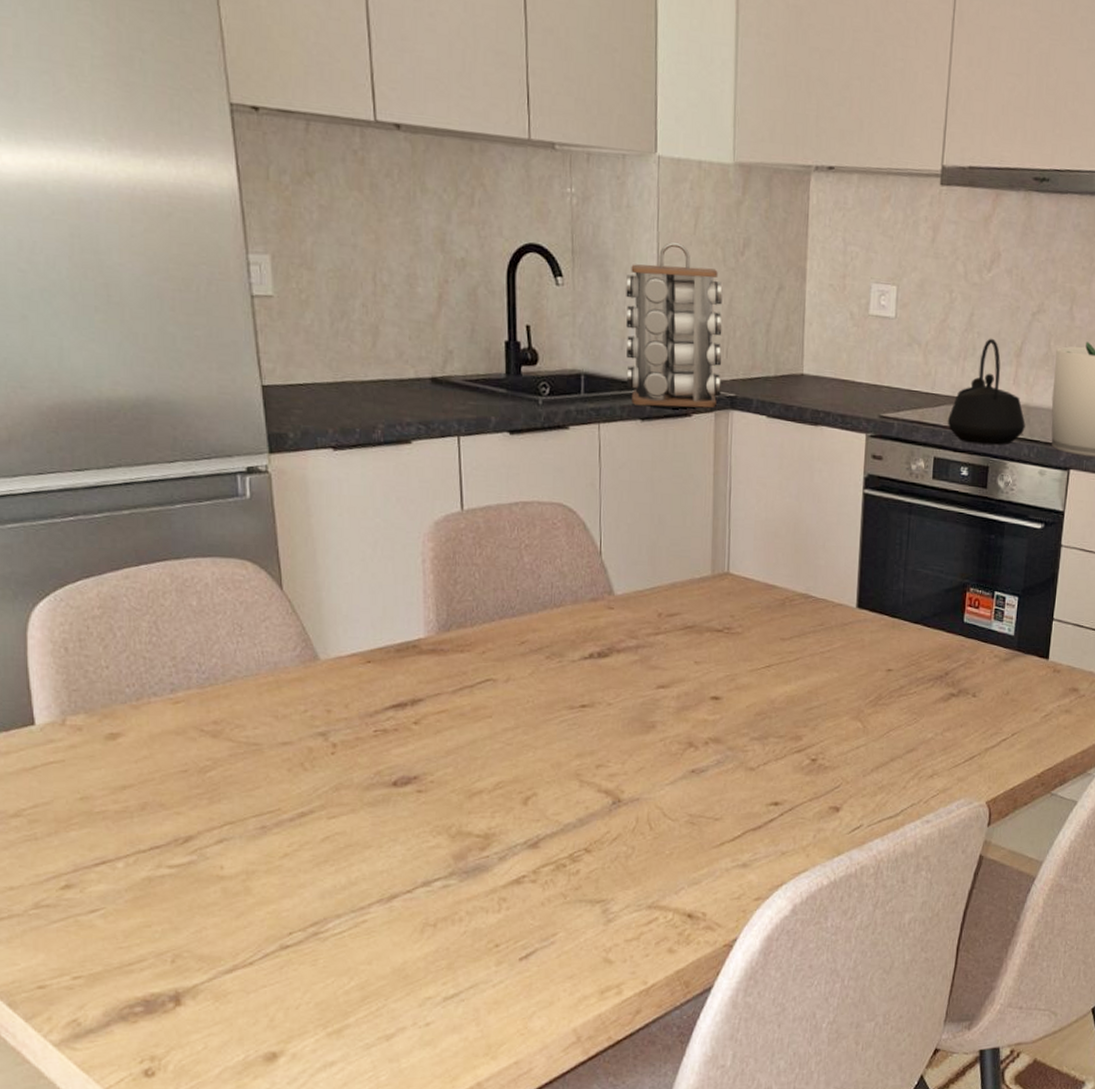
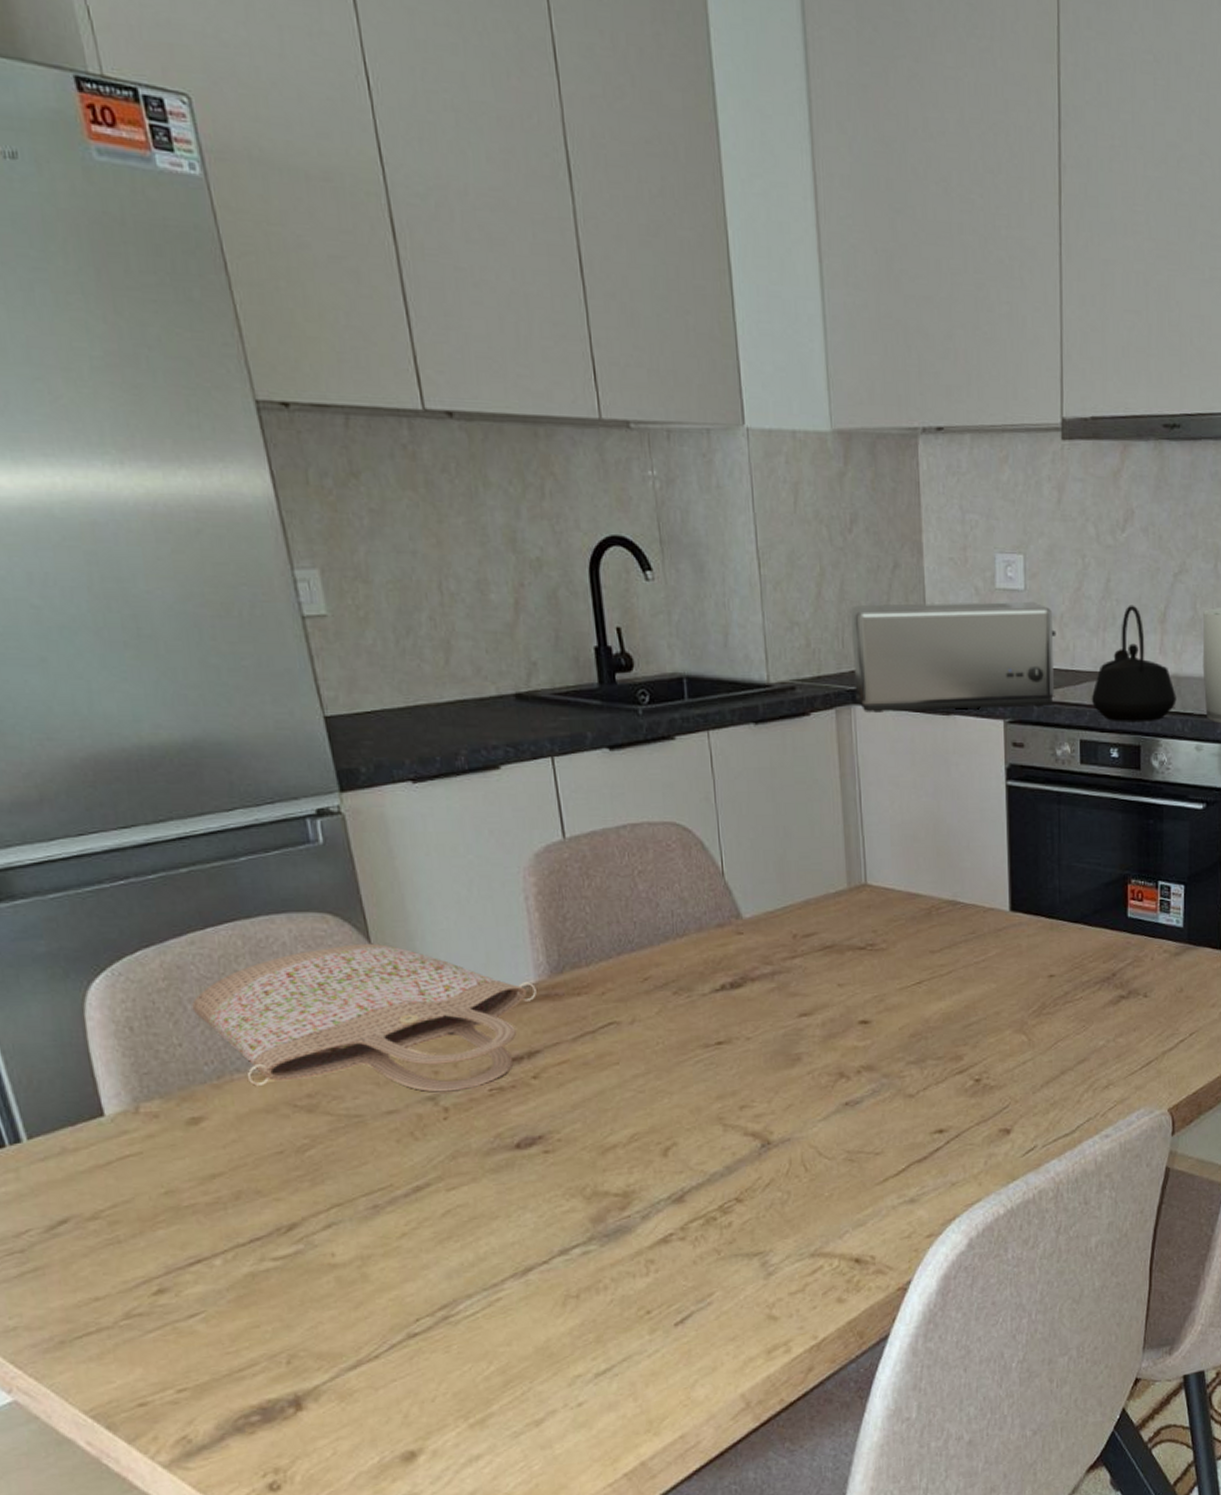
shopping bag: none [121,589,424,730] -> present [191,943,537,1093]
spice rack: present [626,241,723,410] -> none [723,522,840,709]
toaster: none [734,321,921,425] -> present [850,601,1057,714]

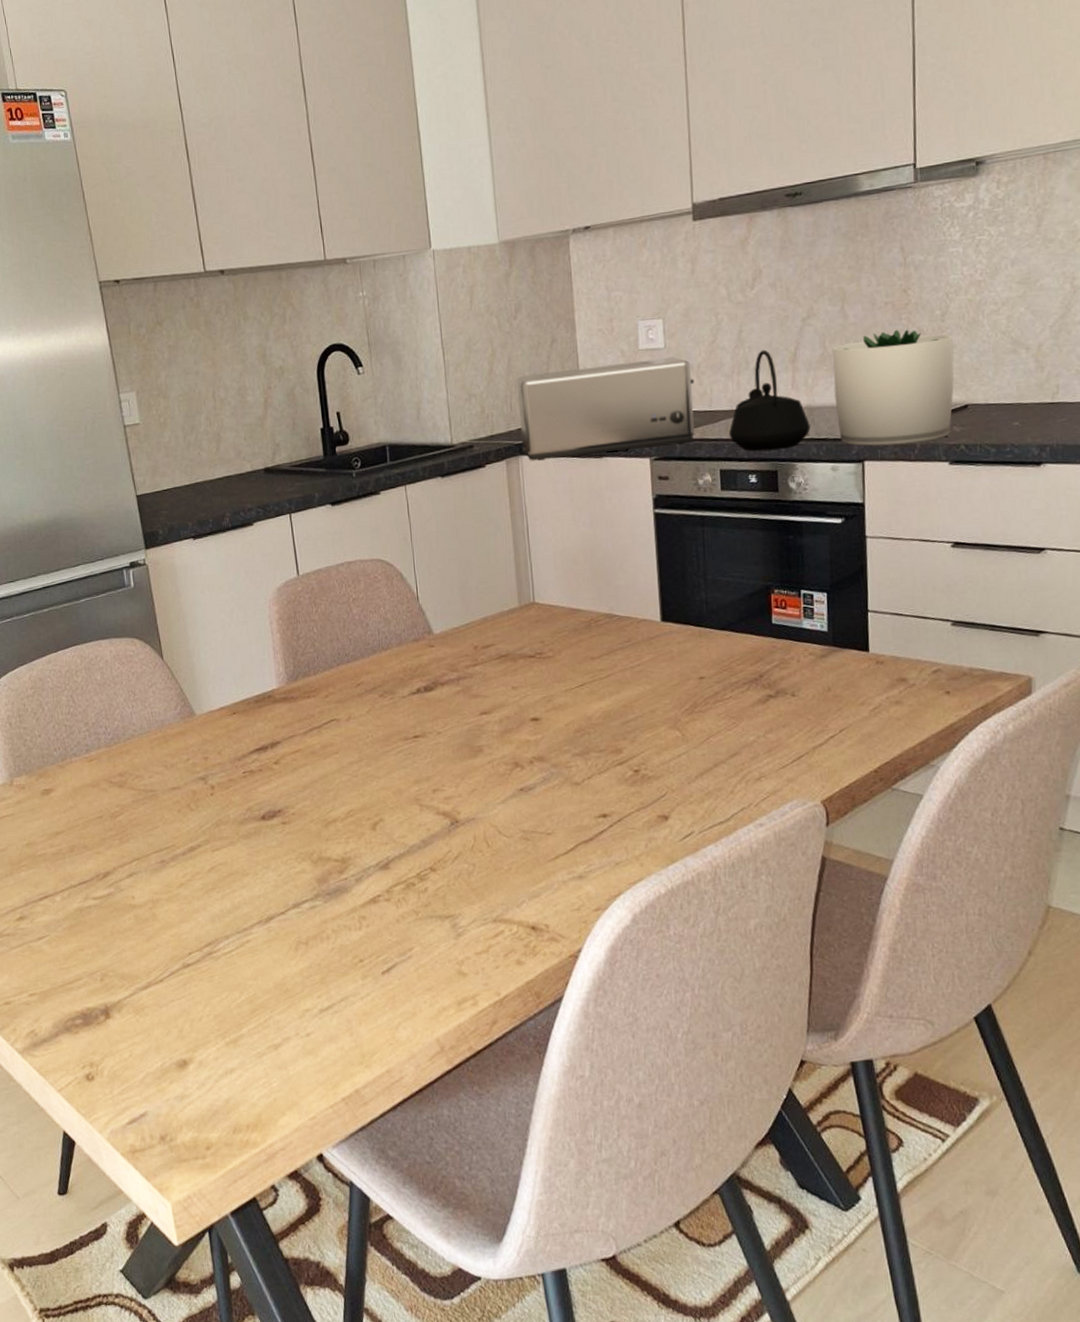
shopping bag: present [191,943,537,1093] -> none [47,660,278,774]

